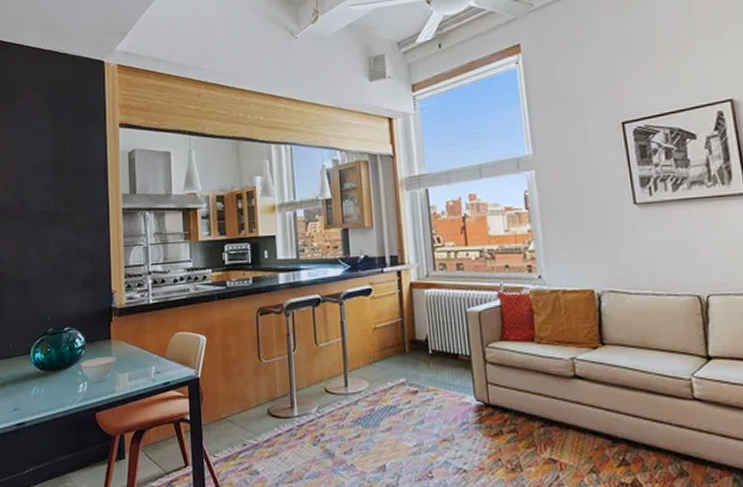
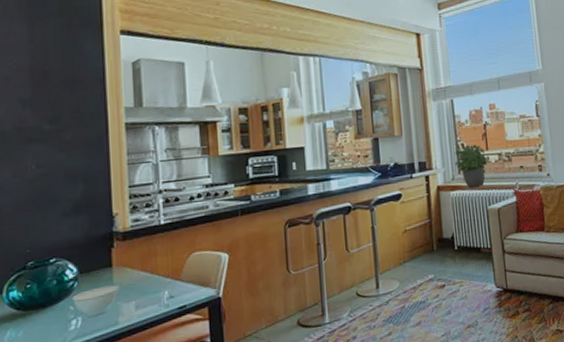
potted plant: none [429,238,469,287] -> present [454,144,489,188]

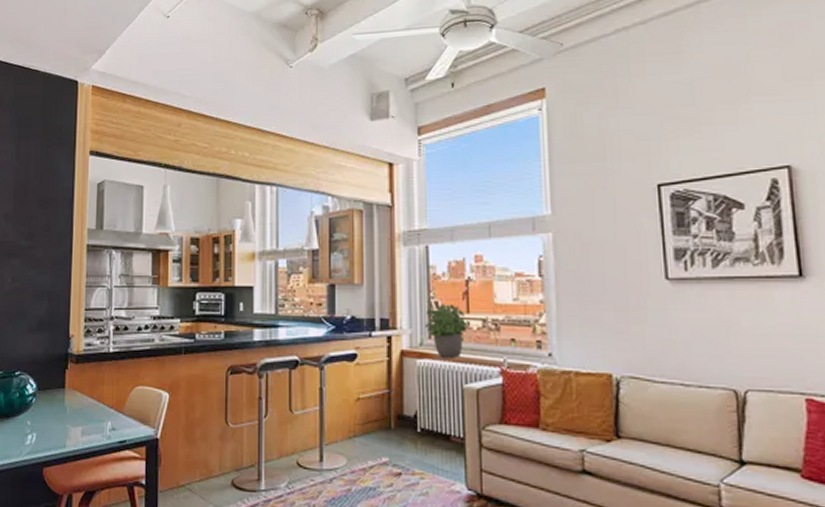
bowl: present [71,285,120,317] -> none [29,406,70,435]

